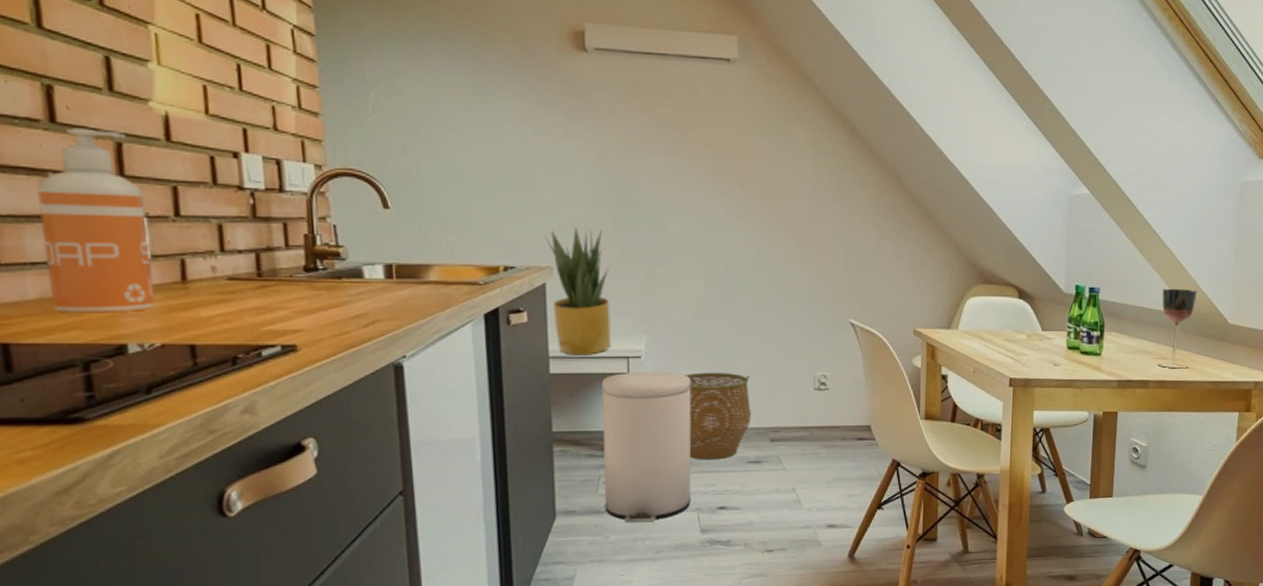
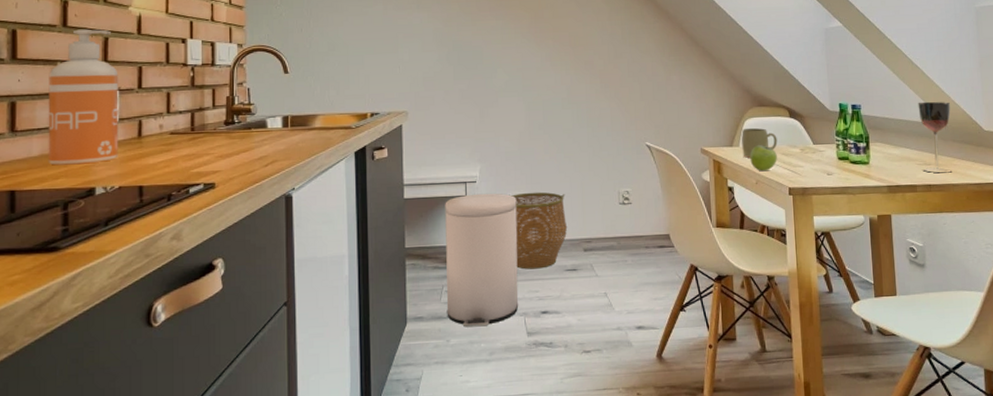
planter: present [545,227,611,356] -> none [402,79,453,183]
mug: none [961,308,1002,343] -> present [741,127,777,158]
fruit: none [969,329,1000,358] -> present [750,145,777,171]

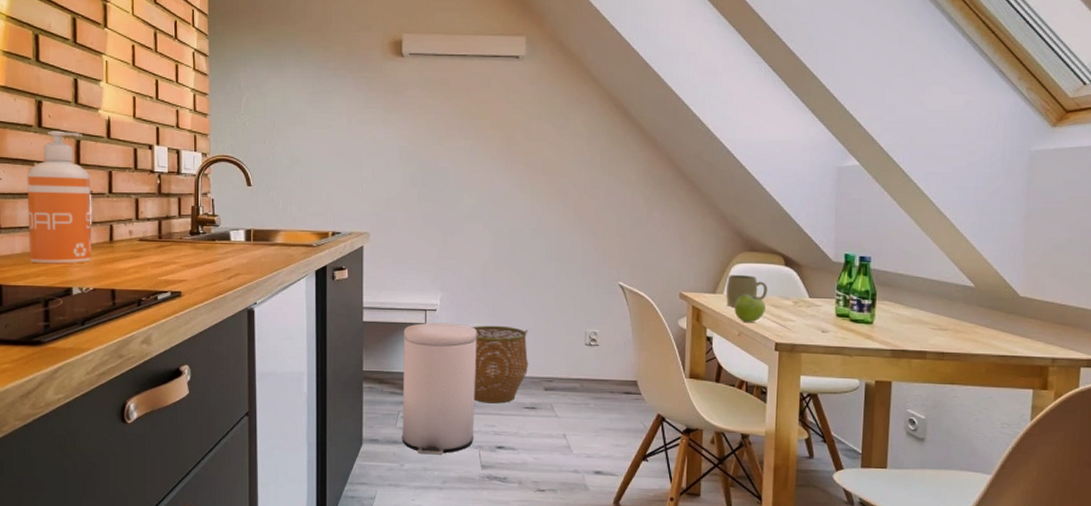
wineglass: present [918,101,953,173] -> none [936,258,981,341]

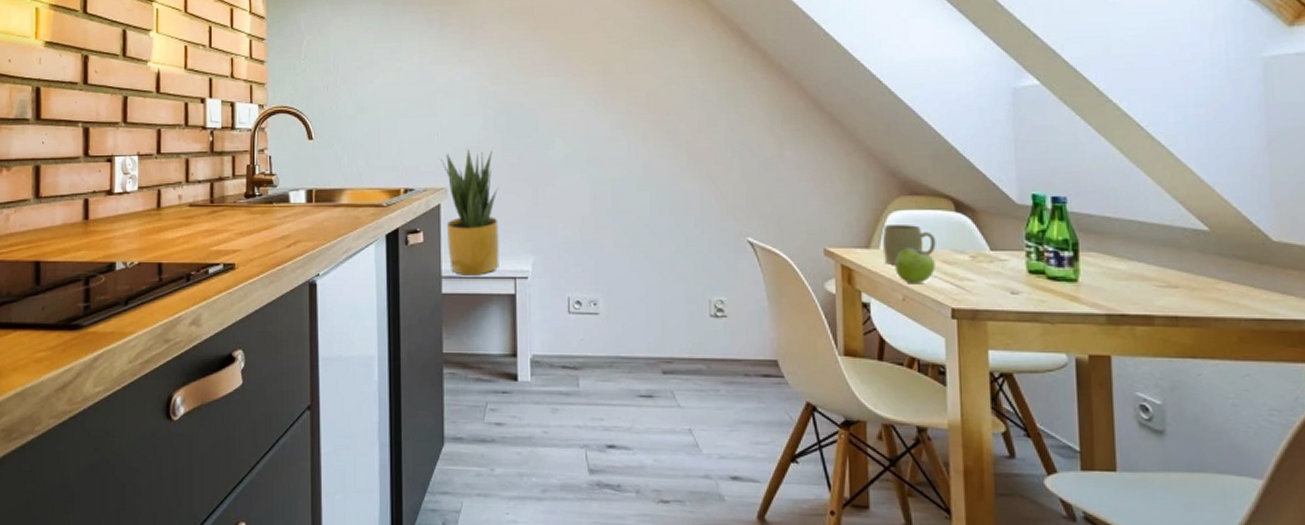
soap dispenser: present [27,130,92,264] -> none [70,86,138,236]
planter: none [364,200,415,307] -> present [440,149,499,276]
pedal bin: present [402,322,477,455] -> none [490,292,579,457]
basket: present [472,325,529,404] -> none [571,294,642,391]

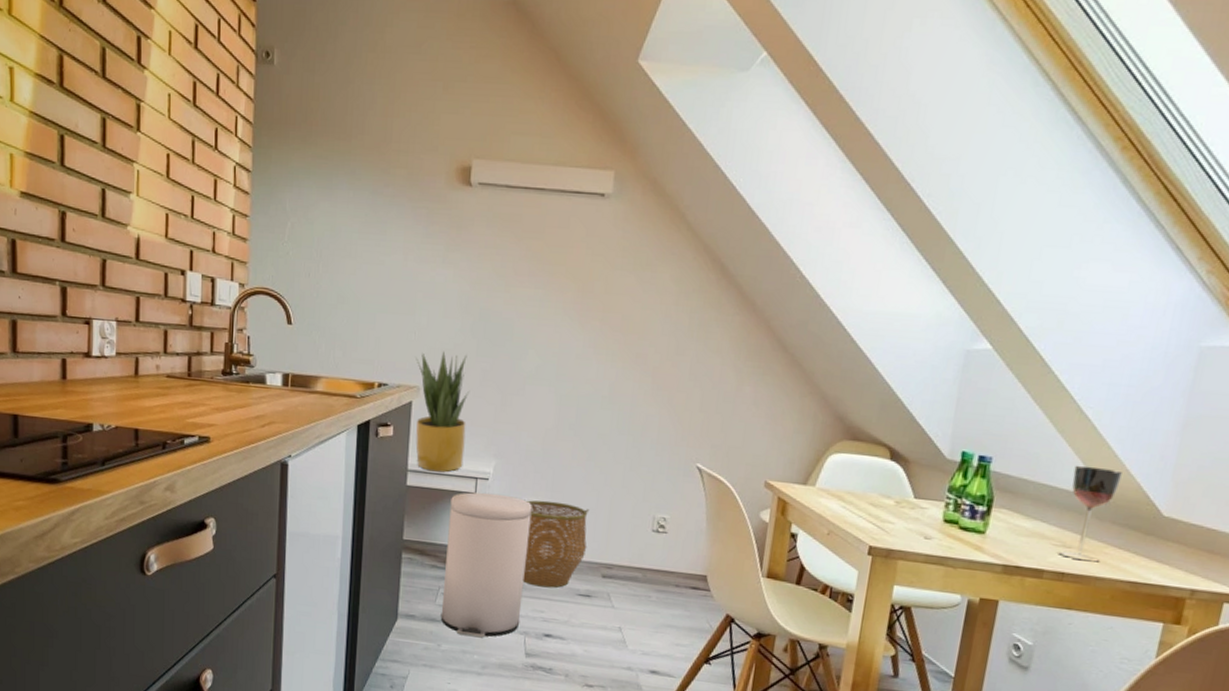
pedal bin: none [490,292,579,457] -> present [440,492,532,638]
basket: none [571,294,642,391] -> present [522,500,590,588]
mug: present [883,223,936,265] -> none [817,464,868,502]
fruit: present [894,248,935,283] -> none [825,488,863,521]
wineglass: none [1160,195,1215,301] -> present [1058,465,1122,563]

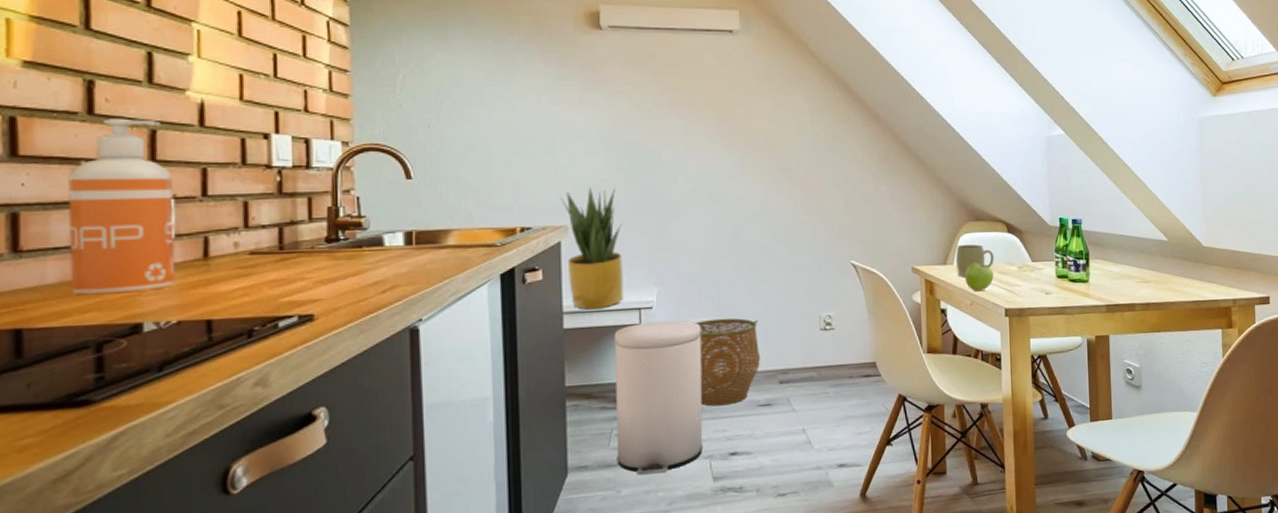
soap dispenser: none [47,246,116,398] -> present [68,118,176,296]
mug: none [817,464,868,502] -> present [956,244,994,277]
fruit: none [825,488,863,521] -> present [965,263,994,291]
wineglass: present [1058,465,1122,563] -> none [1139,216,1171,291]

